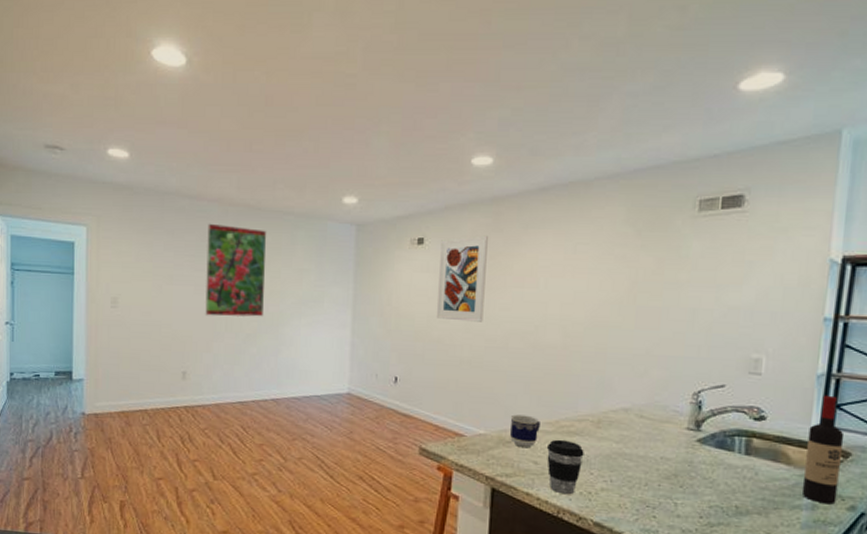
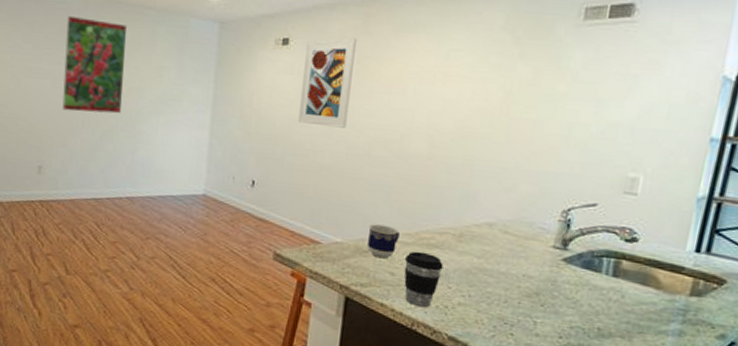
wine bottle: present [801,395,845,505] -> none [669,219,722,332]

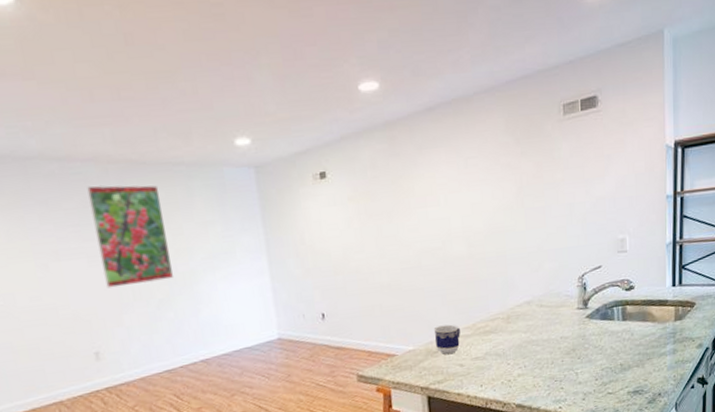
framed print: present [297,37,357,128] -> none [343,161,395,250]
coffee cup: present [404,251,444,308] -> none [469,339,500,387]

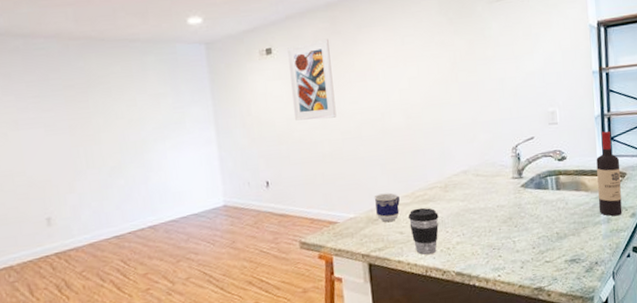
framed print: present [87,185,174,288] -> none [48,60,126,156]
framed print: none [343,161,395,250] -> present [287,38,337,121]
coffee cup: none [469,339,500,387] -> present [409,207,439,255]
wine bottle: none [665,259,690,348] -> present [596,131,622,217]

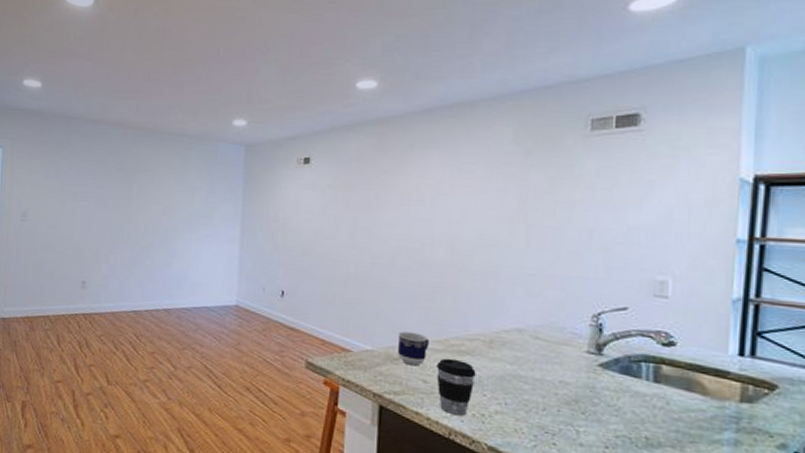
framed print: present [287,38,337,121] -> none [322,155,373,239]
wine bottle: present [596,131,622,217] -> none [721,321,769,441]

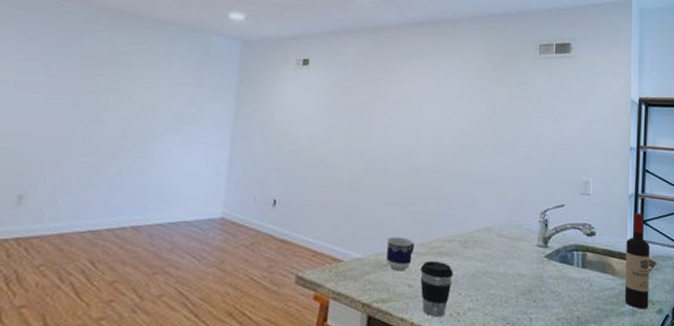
wine bottle: none [721,321,769,441] -> present [624,212,650,309]

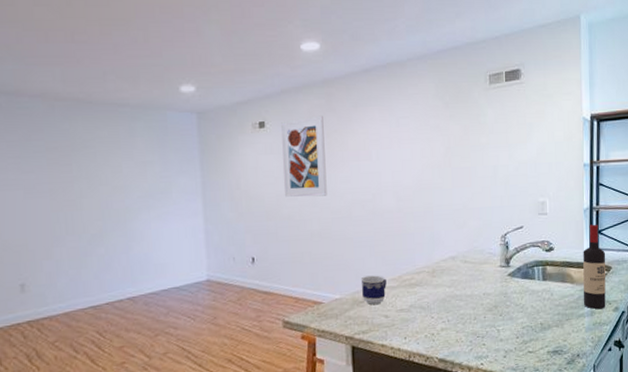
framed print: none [318,61,369,144] -> present [281,115,327,197]
coffee cup: present [420,260,453,317] -> none [395,291,425,340]

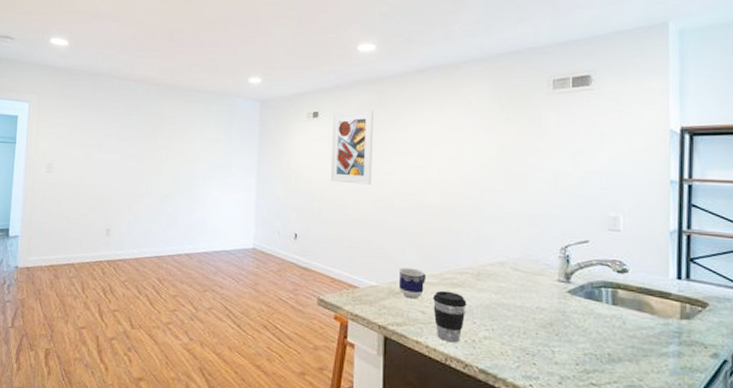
coffee cup: none [395,291,425,340] -> present [433,290,467,343]
wine bottle: present [583,224,606,310] -> none [667,249,700,352]

